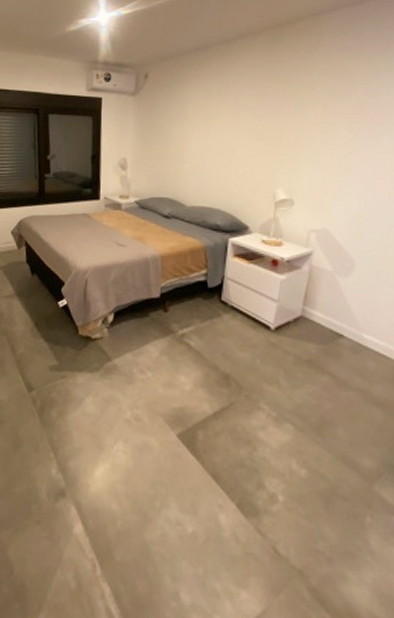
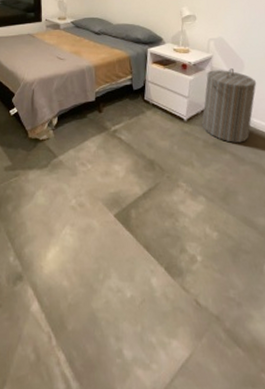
laundry hamper: none [294,269,371,363] -> present [202,69,257,143]

